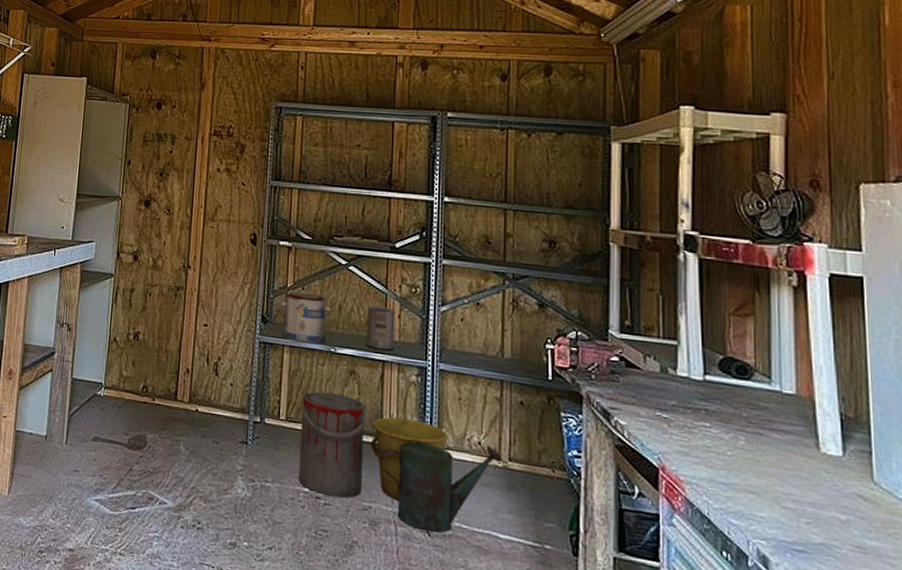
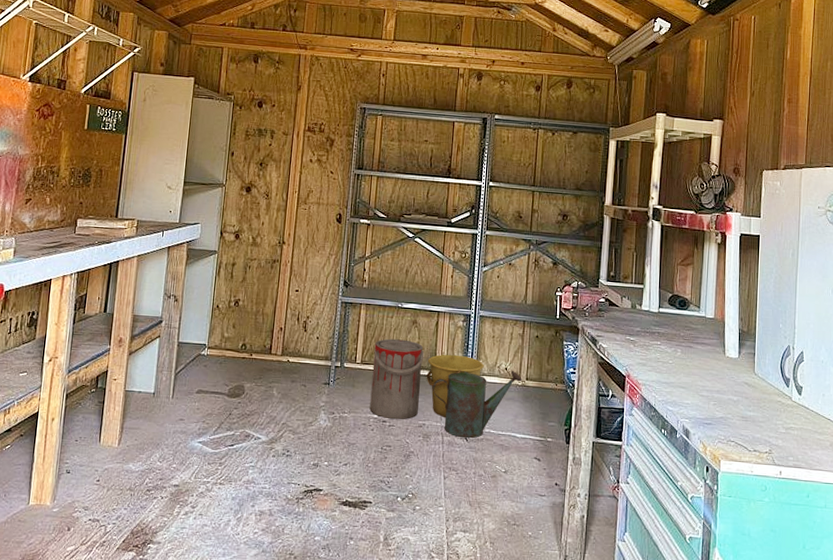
paint can: present [278,291,332,344] -> none [358,259,400,302]
paint can: present [366,305,395,351] -> none [426,269,449,304]

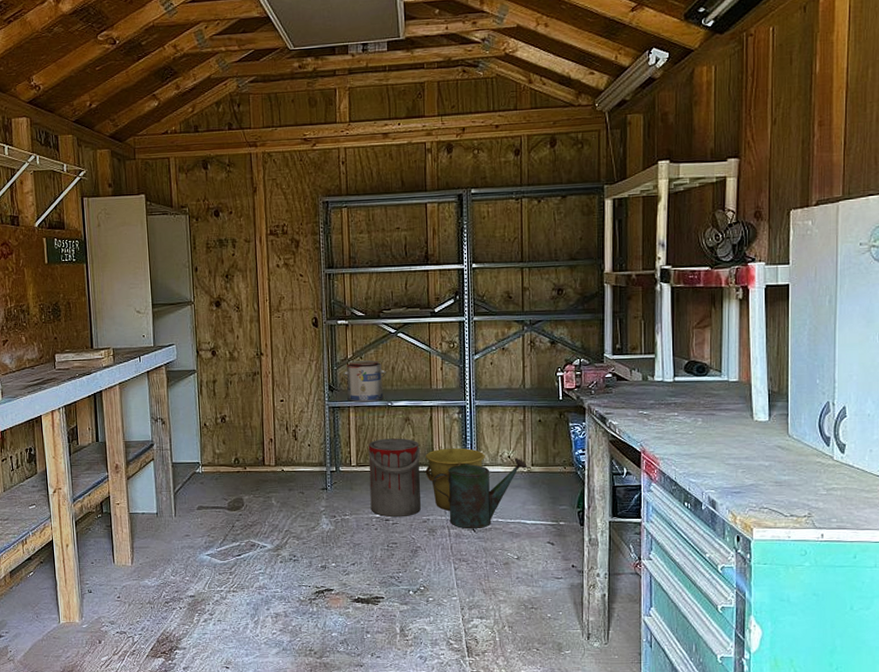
paint can: none [358,259,400,302] -> present [342,360,386,403]

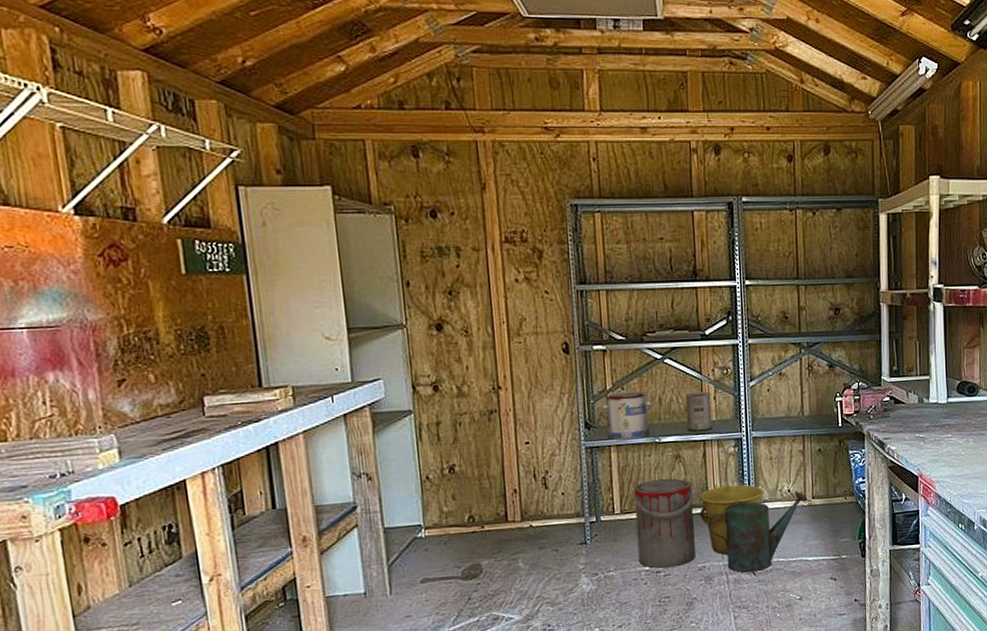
paint can: none [415,362,439,398] -> present [685,391,713,432]

